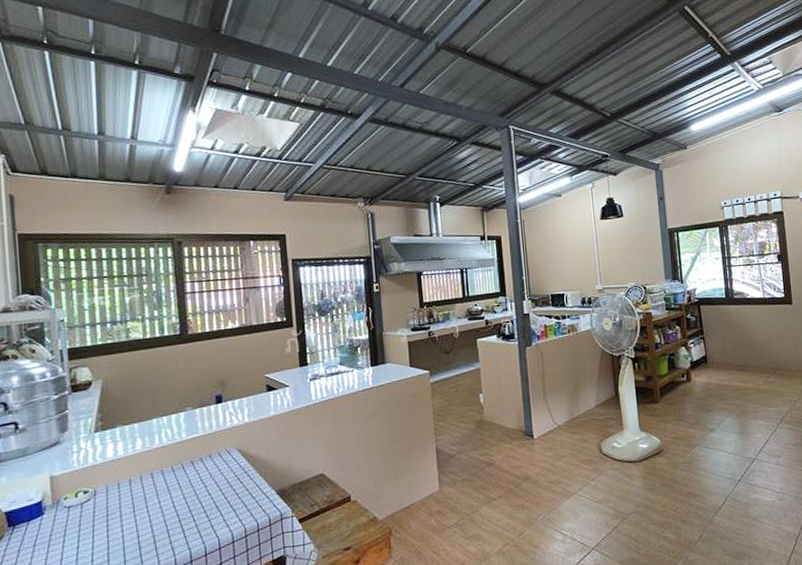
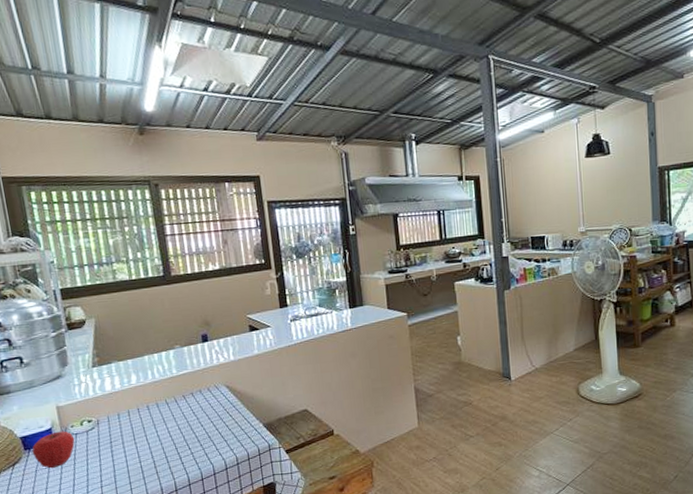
apple: none [17,503,67,548] -> present [32,431,75,469]

